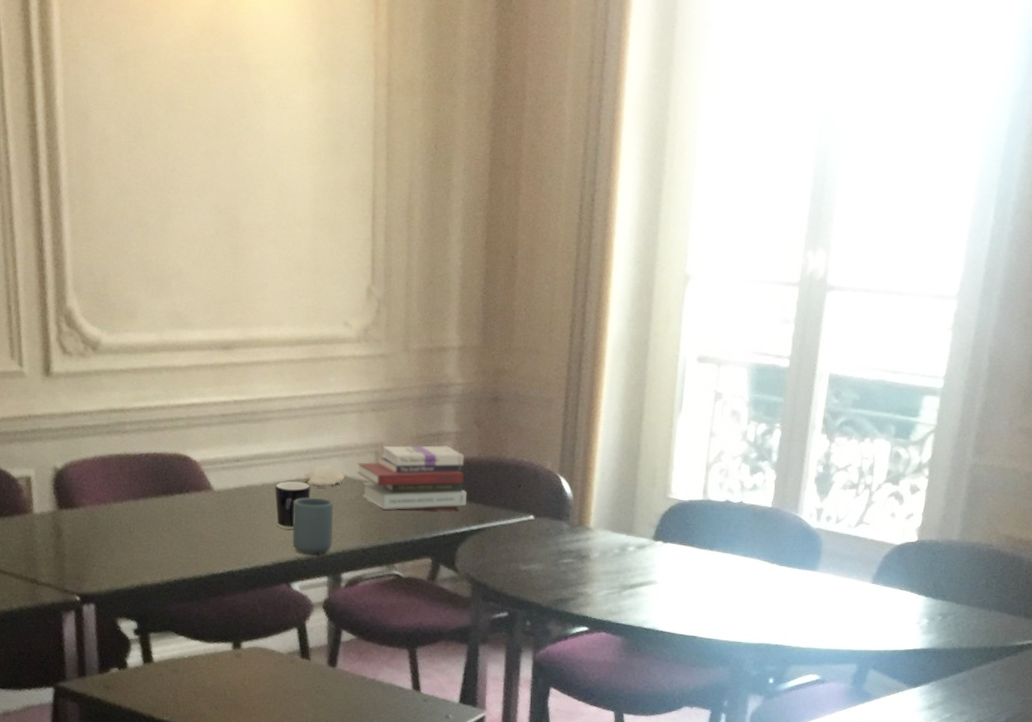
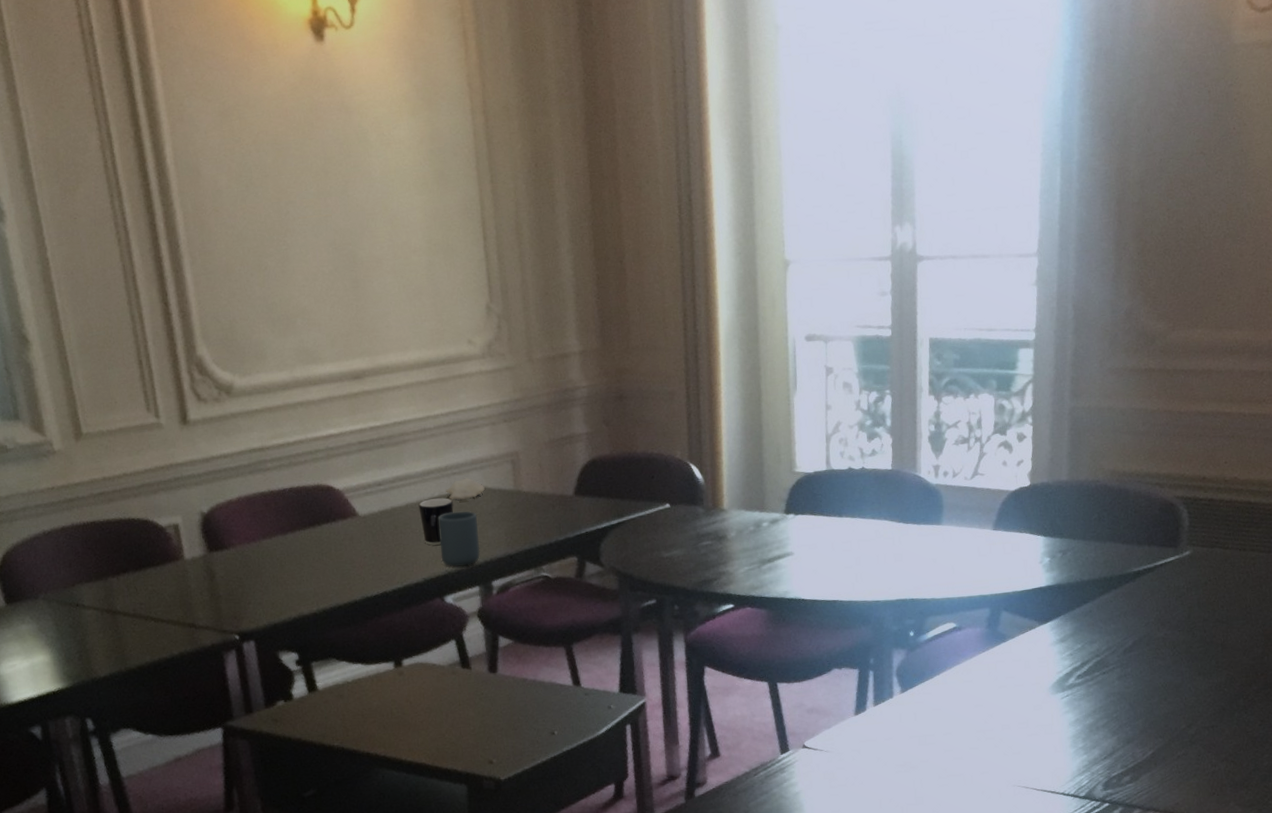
books: present [358,445,468,511] -> none [496,447,604,515]

